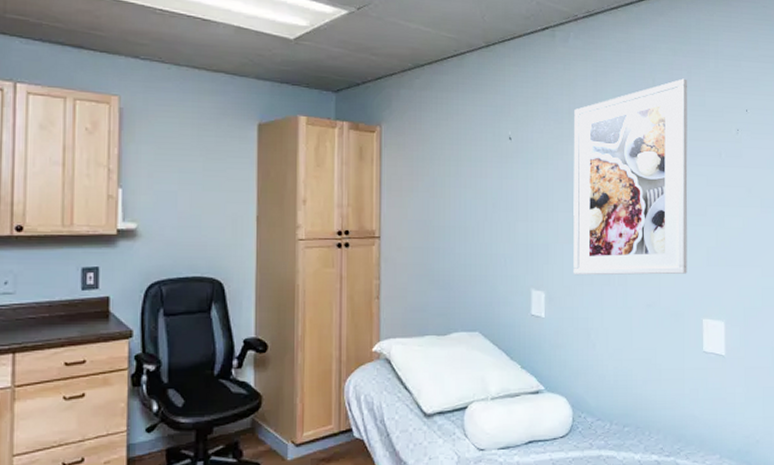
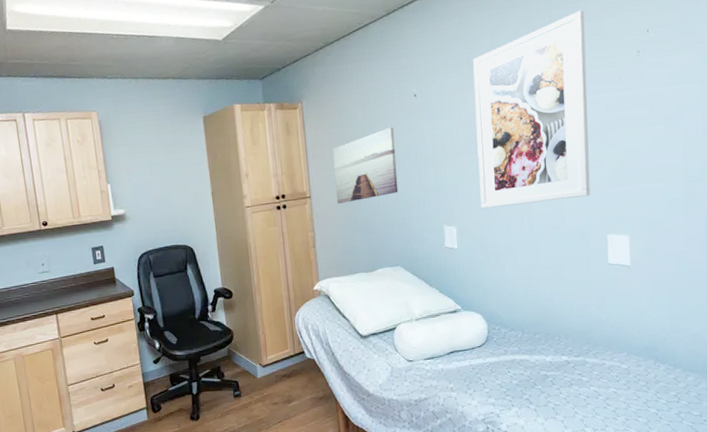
wall art: none [410,169,483,250] -> present [333,127,399,204]

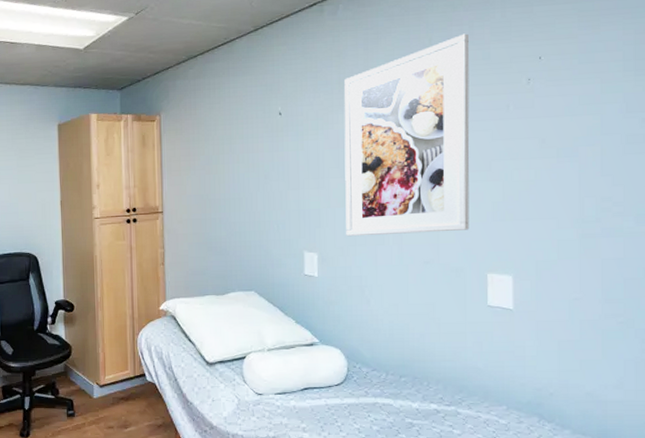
wall art: present [333,127,399,204] -> none [189,145,257,221]

